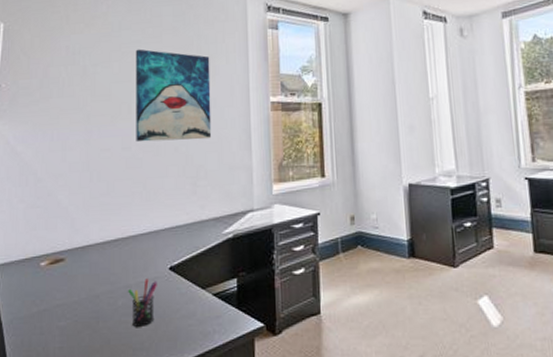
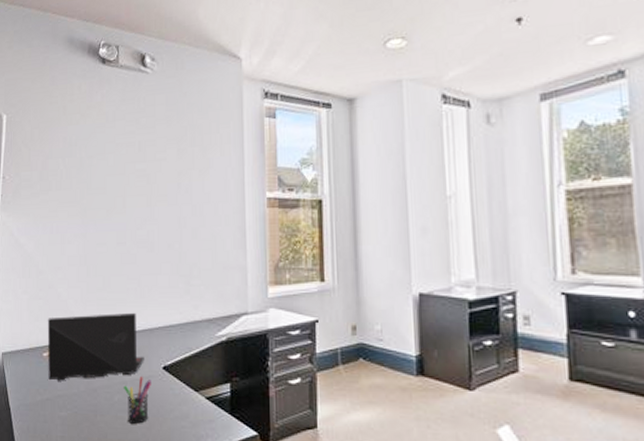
laptop: none [45,215,150,291] -> present [47,312,144,381]
wall art: present [135,49,212,143] -> none [129,140,205,238]

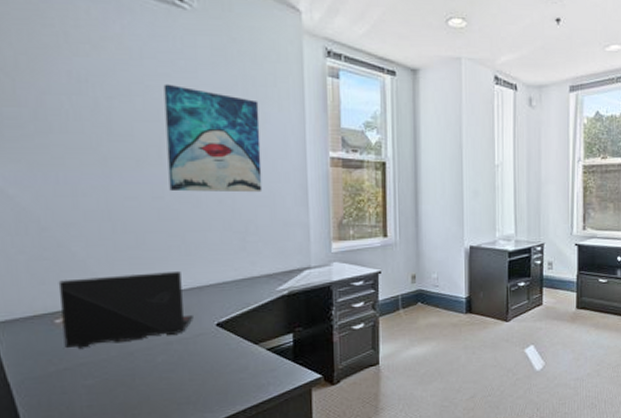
pen holder: present [124,376,151,424] -> none [169,335,203,382]
wall art: none [129,140,205,238] -> present [163,84,263,193]

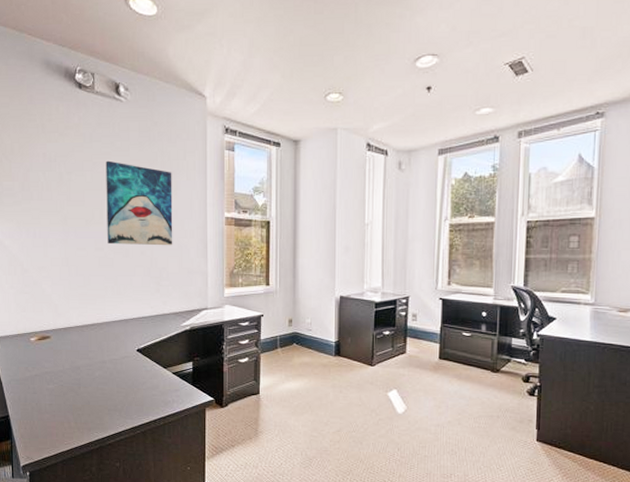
laptop: present [58,270,193,349] -> none [33,306,121,361]

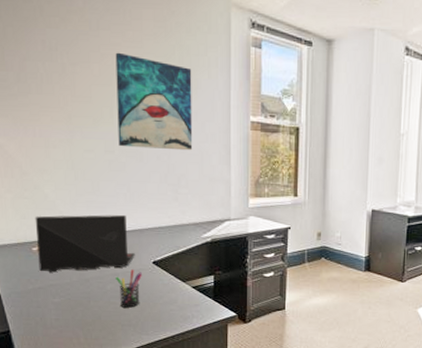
laptop: none [33,306,121,361] -> present [35,214,135,273]
pen holder: none [103,357,127,393] -> present [116,269,142,308]

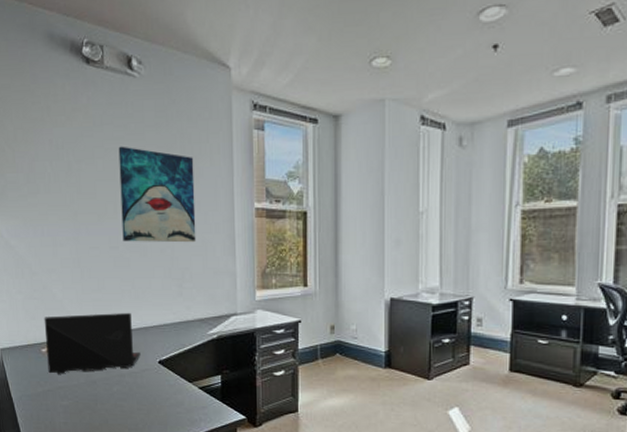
pen holder: present [116,269,142,308] -> none [122,370,148,411]

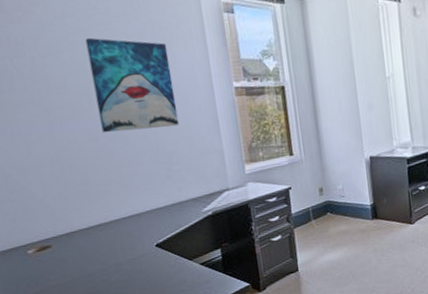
laptop: present [44,312,141,374] -> none [25,201,136,275]

